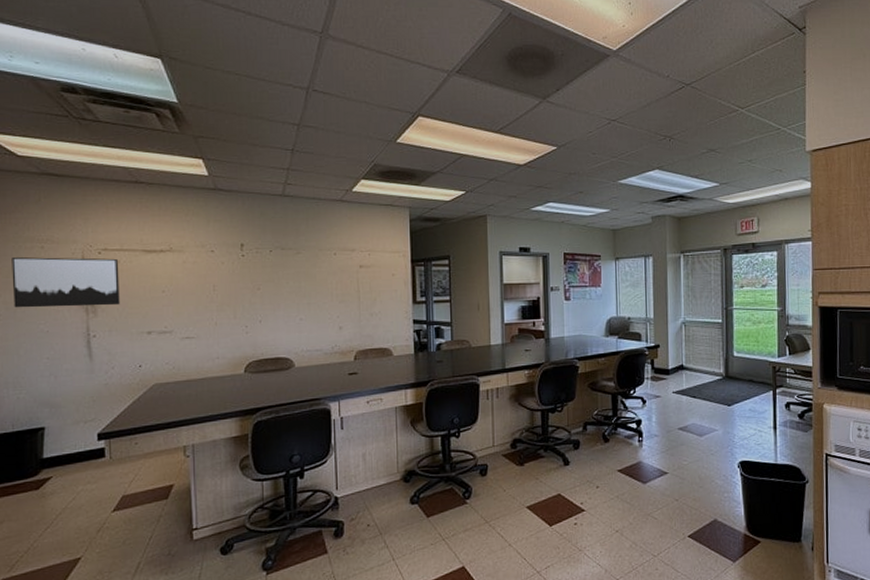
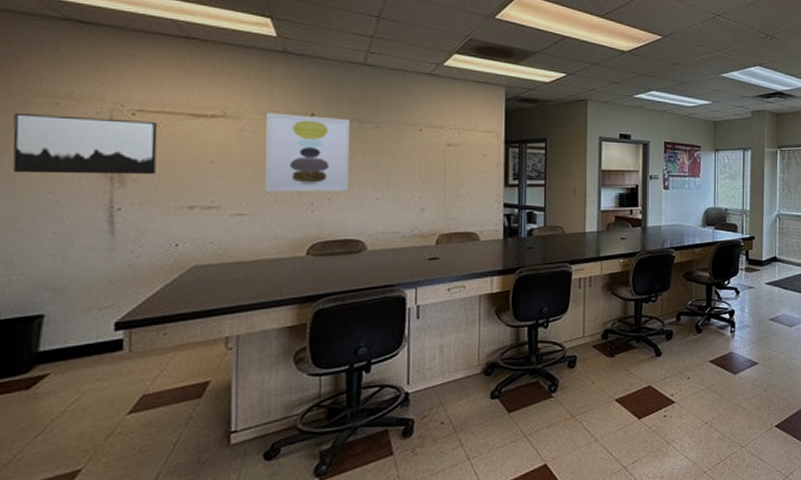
wall art: none [204,245,276,316] -> present [264,113,350,192]

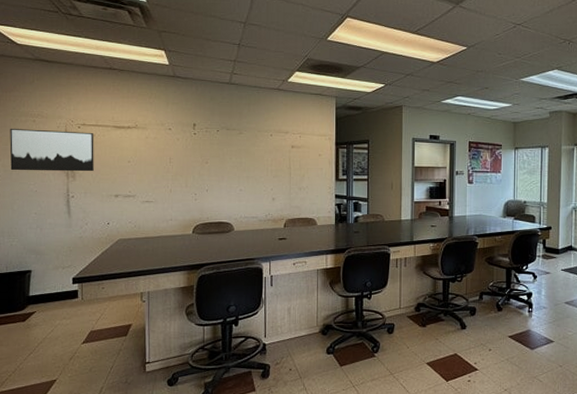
wall art: present [264,113,350,192] -> none [163,124,221,185]

